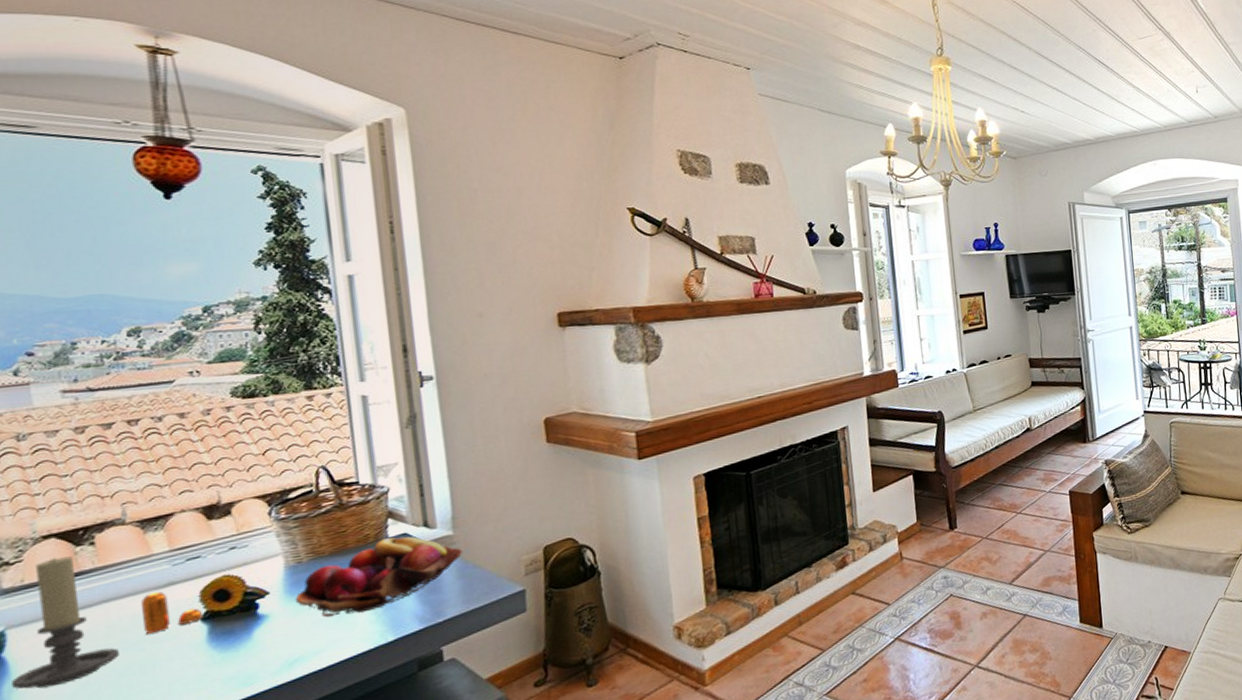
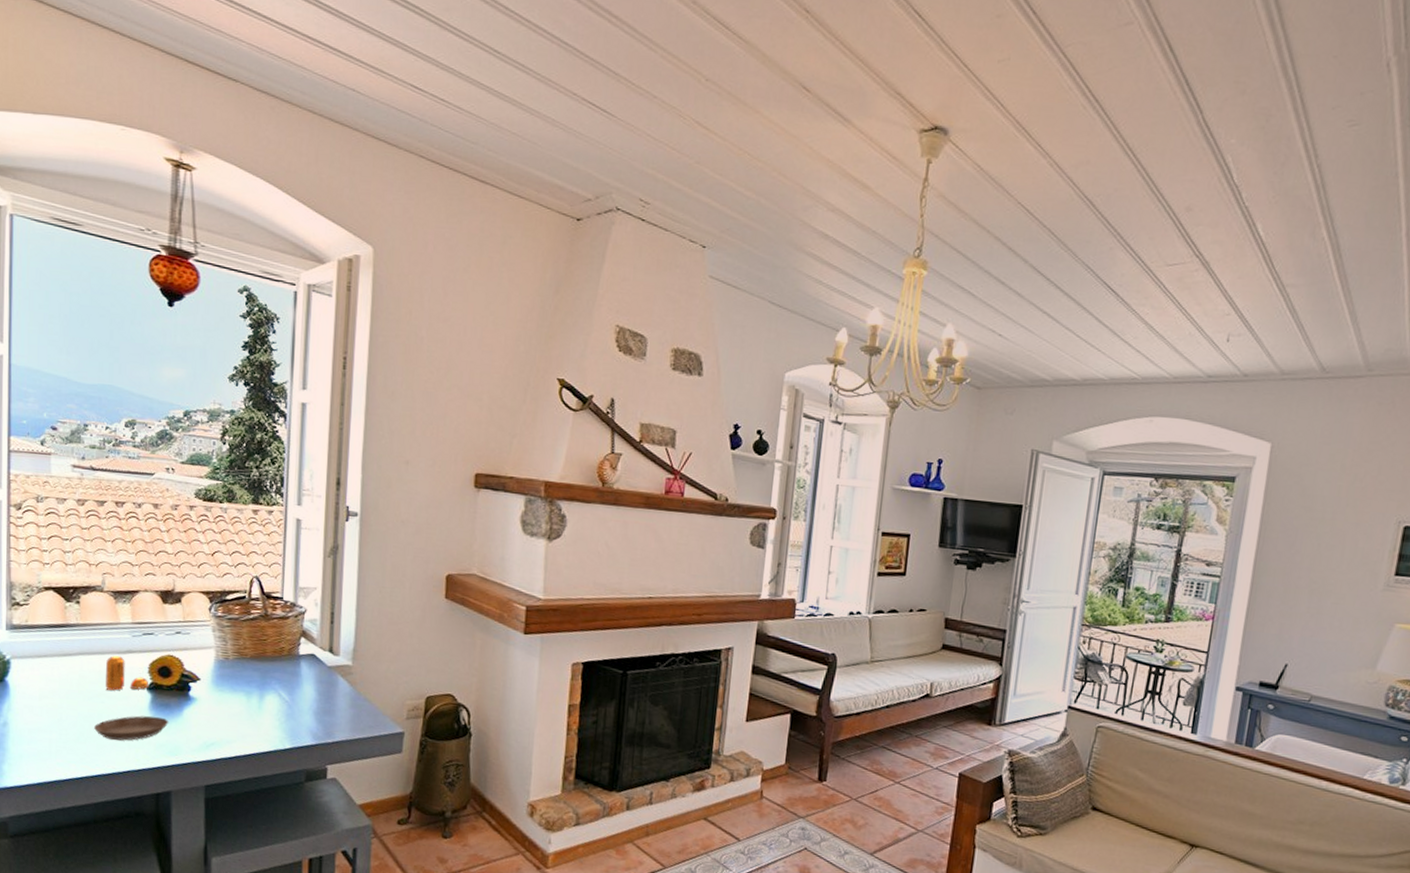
candle holder: present [12,556,121,690] -> none [10,608,87,715]
saucer: none [136,647,237,690] -> present [94,715,169,741]
fruit basket: present [295,536,463,618] -> none [218,655,358,717]

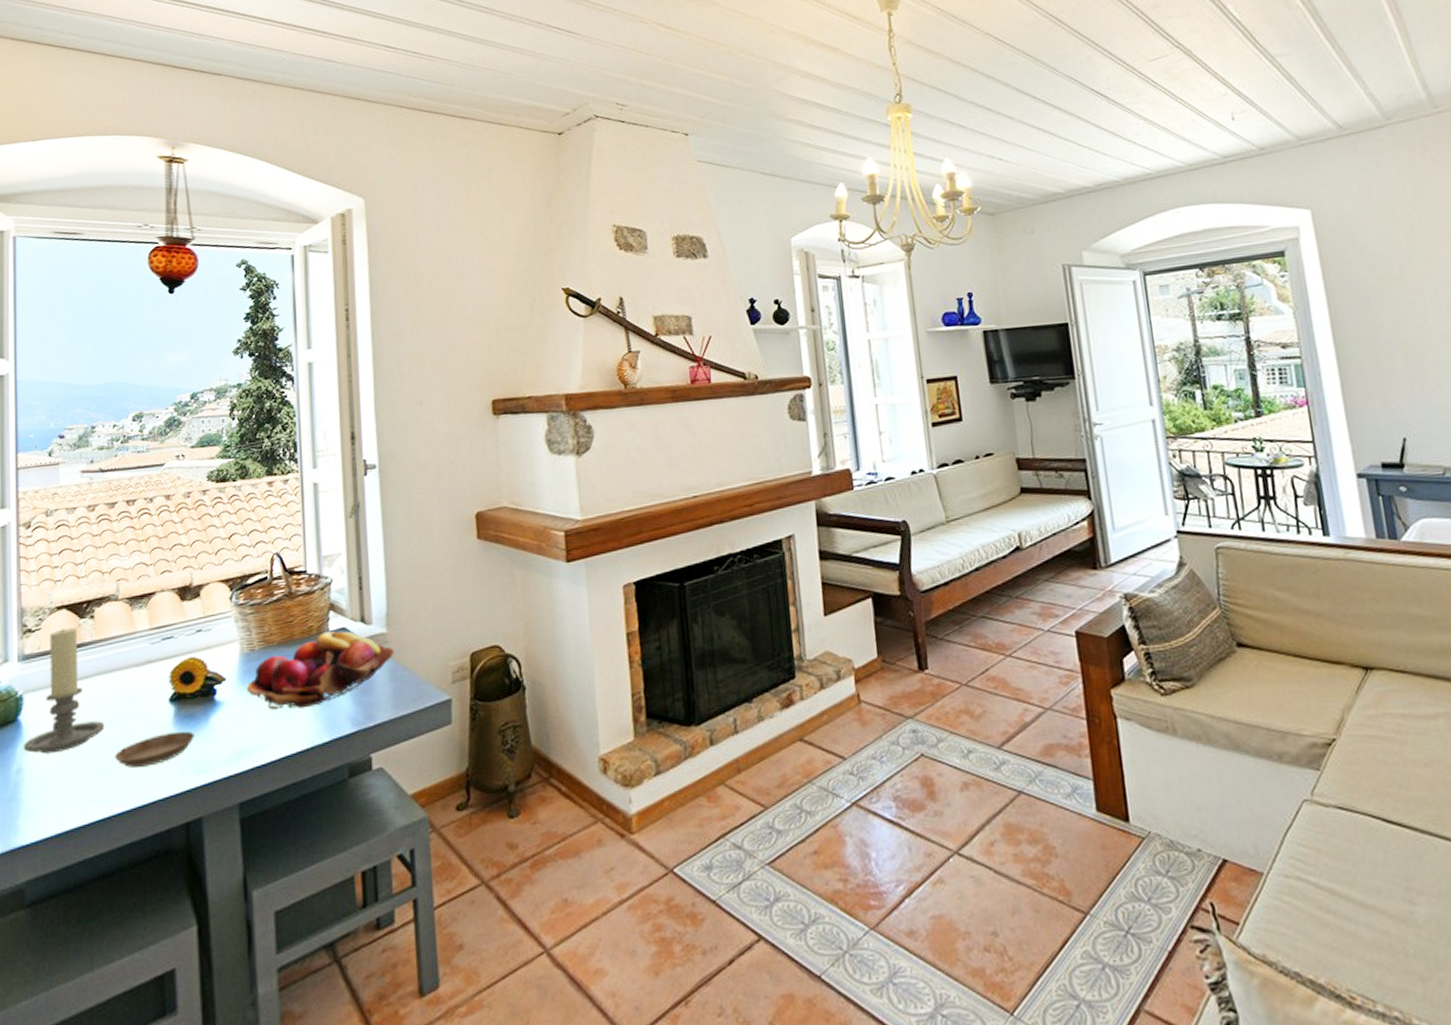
candle holder: none [10,608,87,715] -> present [24,628,105,754]
pepper shaker: present [106,655,149,691] -> none [125,669,172,710]
fruit basket: none [218,655,358,717] -> present [246,631,395,710]

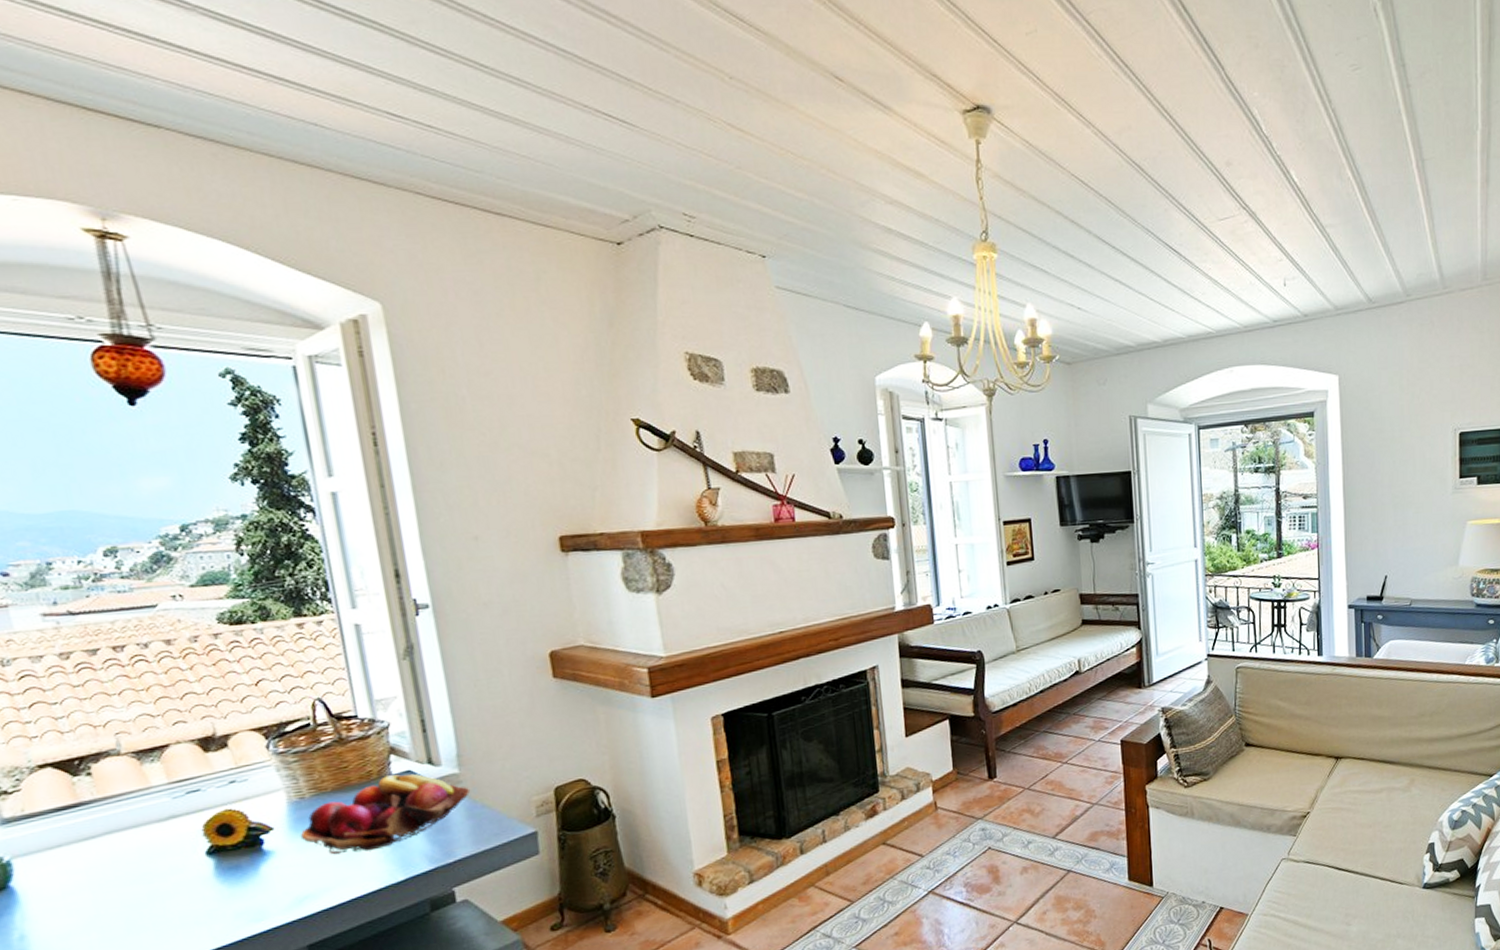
candle holder: present [24,628,105,754] -> none [23,786,128,919]
saucer: present [115,731,196,767] -> none [146,882,245,923]

